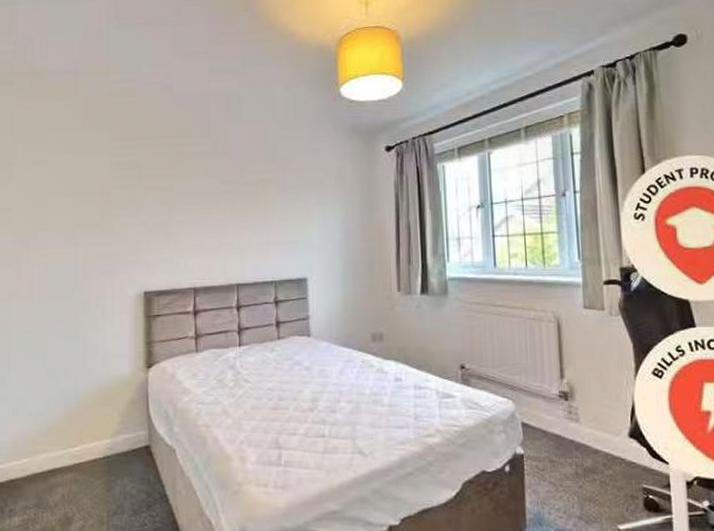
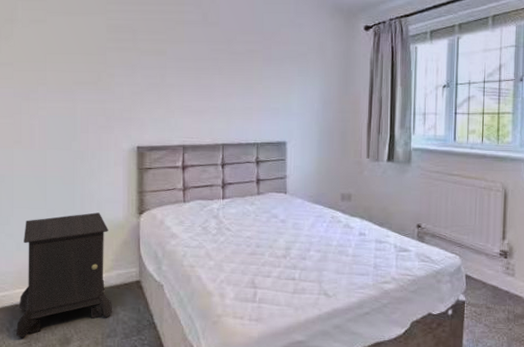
nightstand: none [12,368,120,520] -> present [16,212,113,338]

